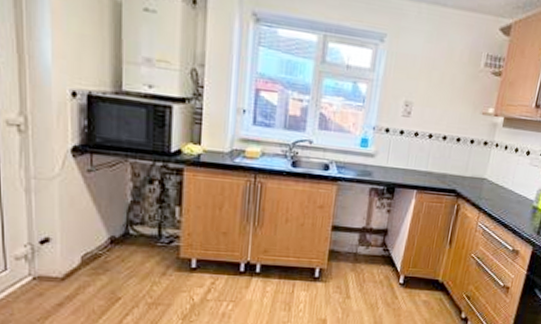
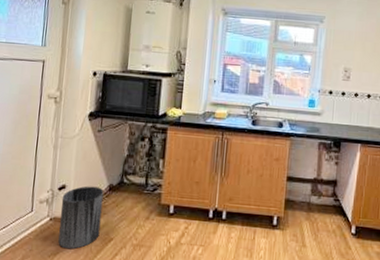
trash can: none [46,238,104,311] -> present [58,186,104,249]

